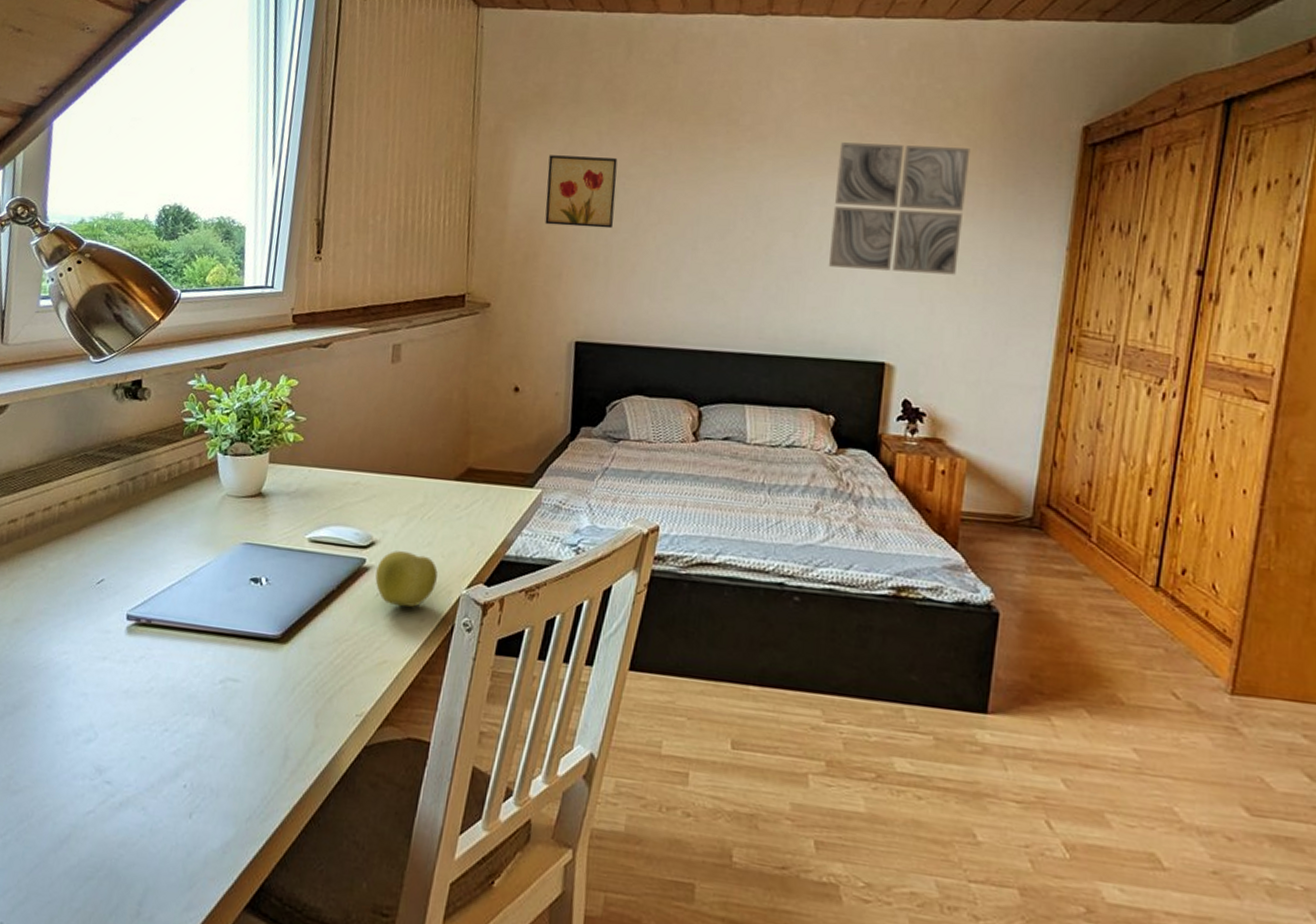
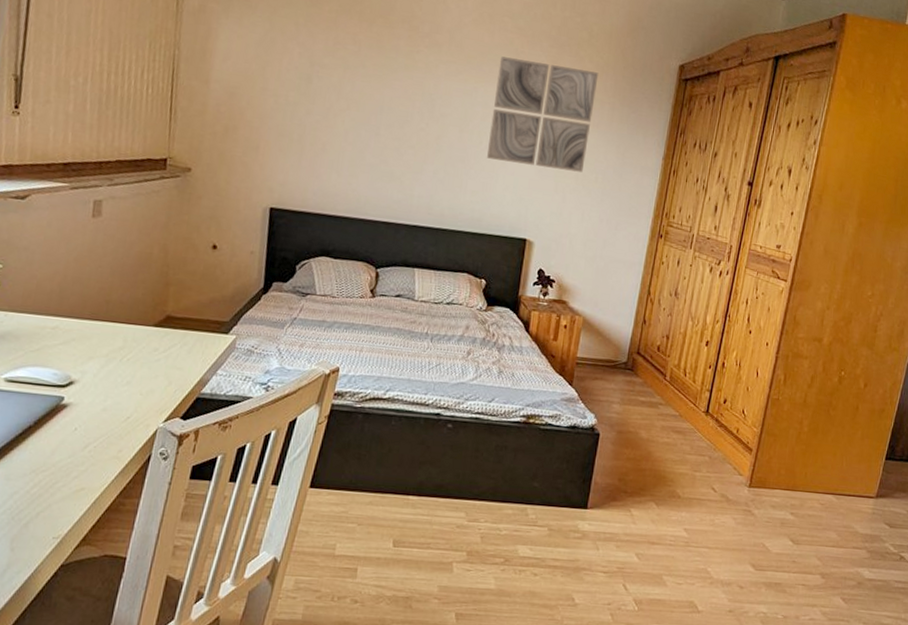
apple: present [375,551,438,607] -> none [73,389,136,440]
wall art: present [545,155,618,229] -> none [244,38,313,110]

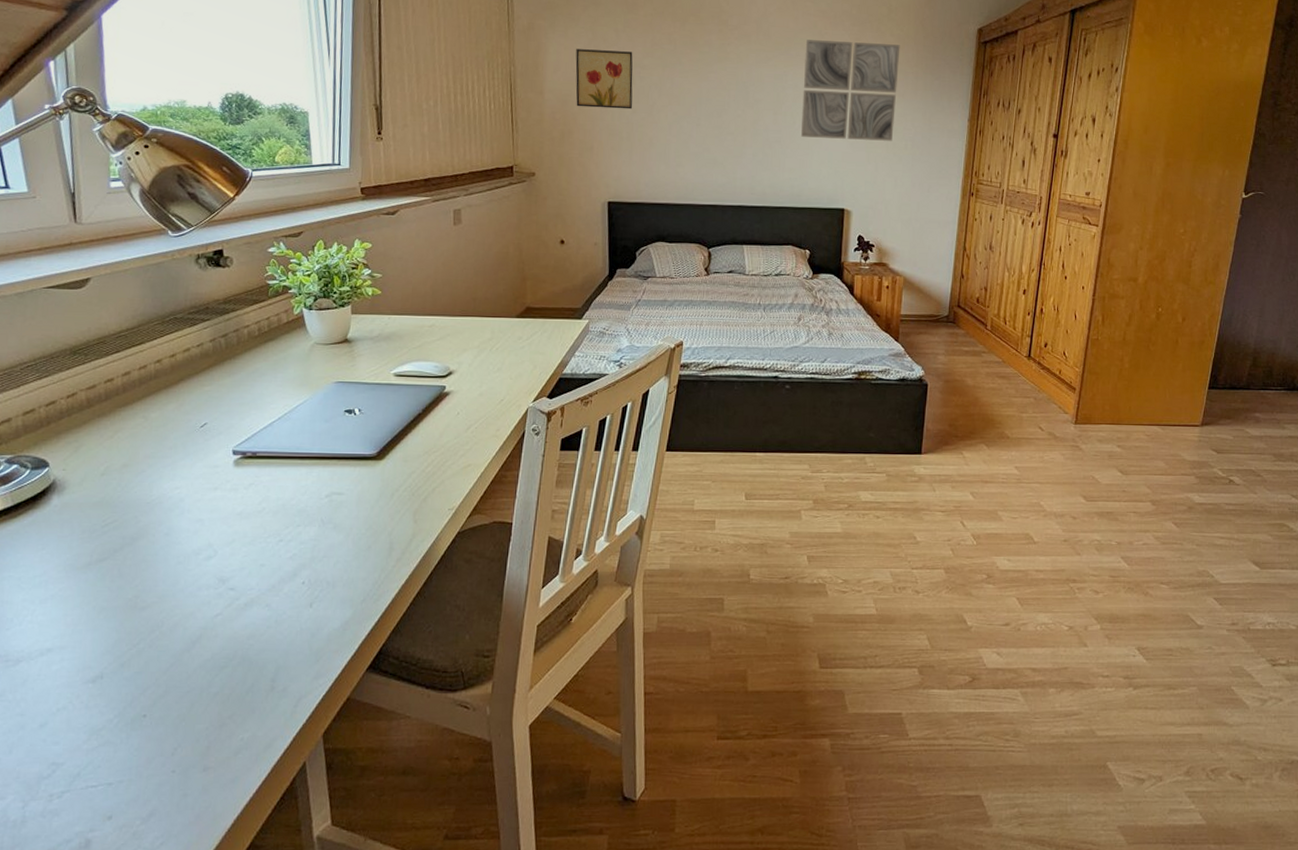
wall art: none [244,38,313,110] -> present [575,49,633,110]

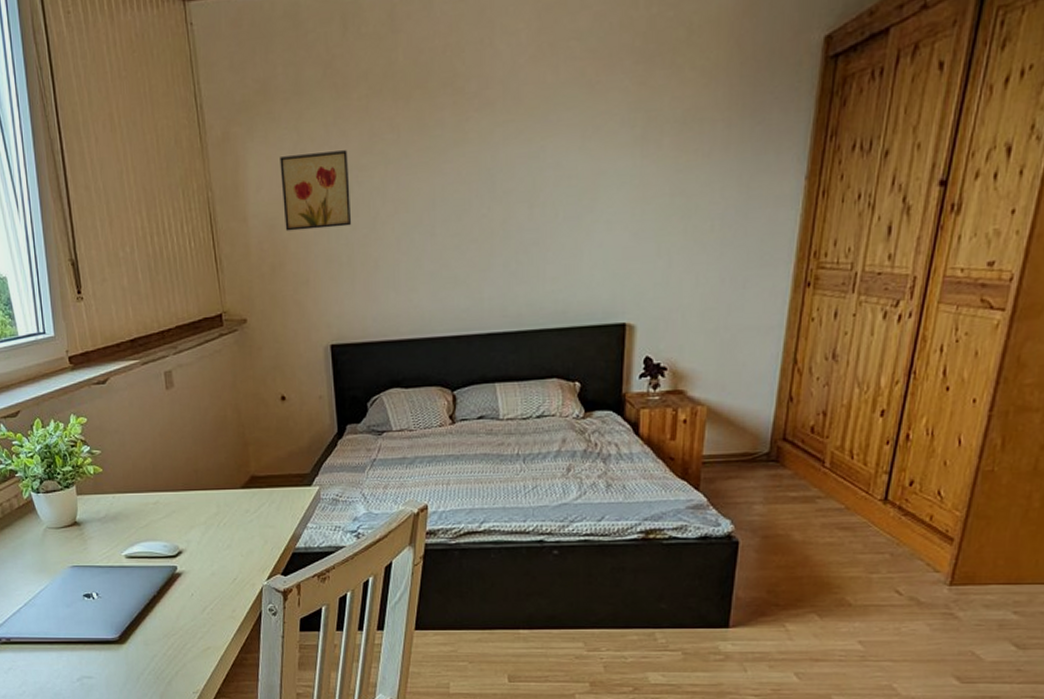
wall art: present [800,40,900,141] -> none [565,81,705,233]

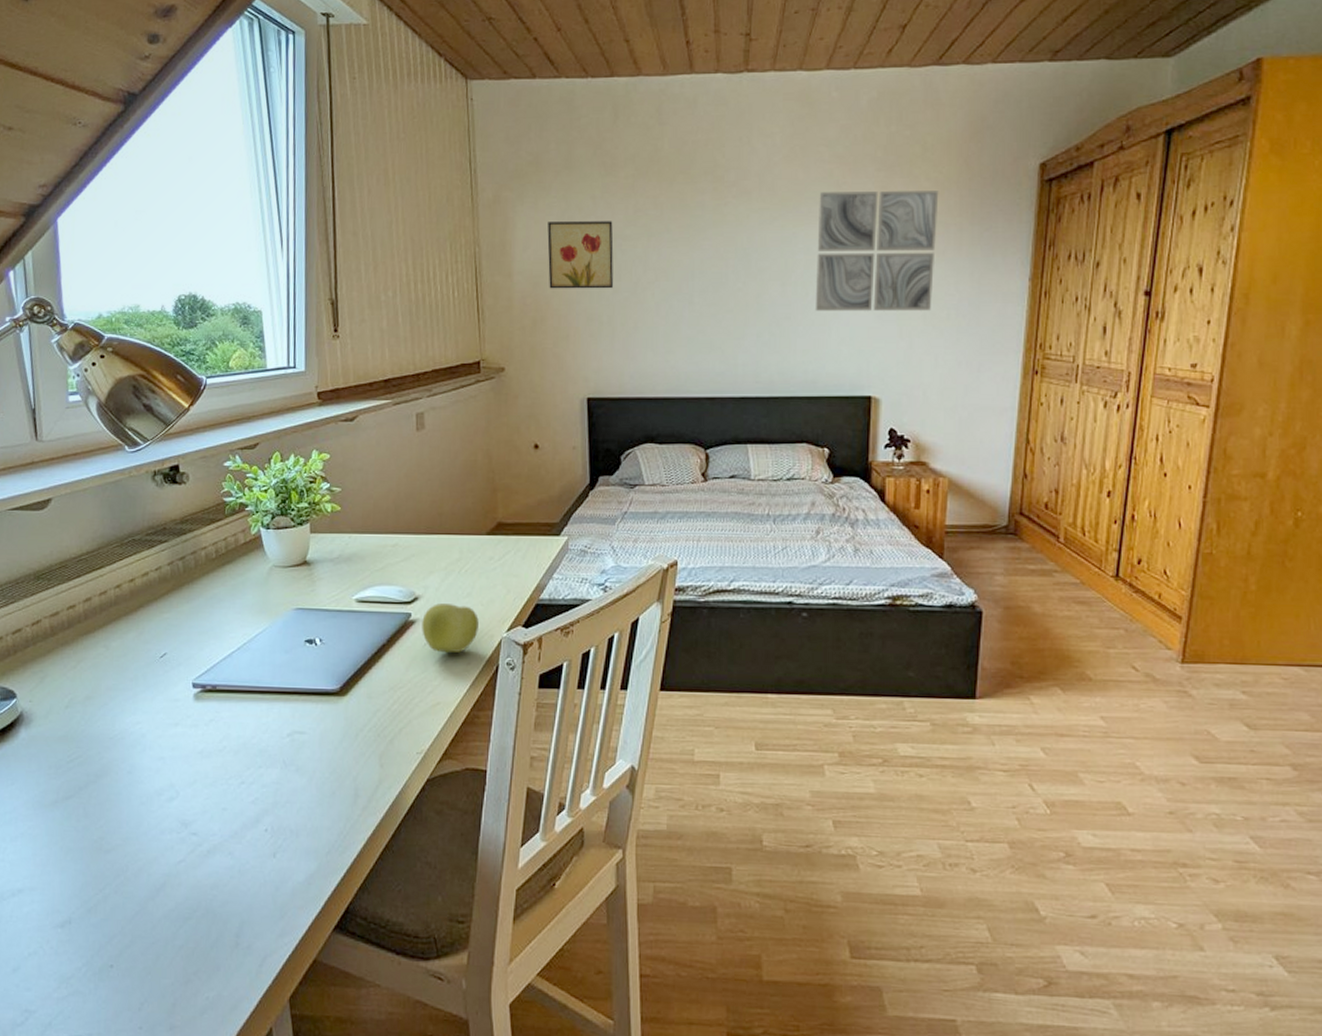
apple: none [187,556,240,602] -> present [422,603,479,654]
wall art: none [565,81,705,233] -> present [815,191,939,311]

